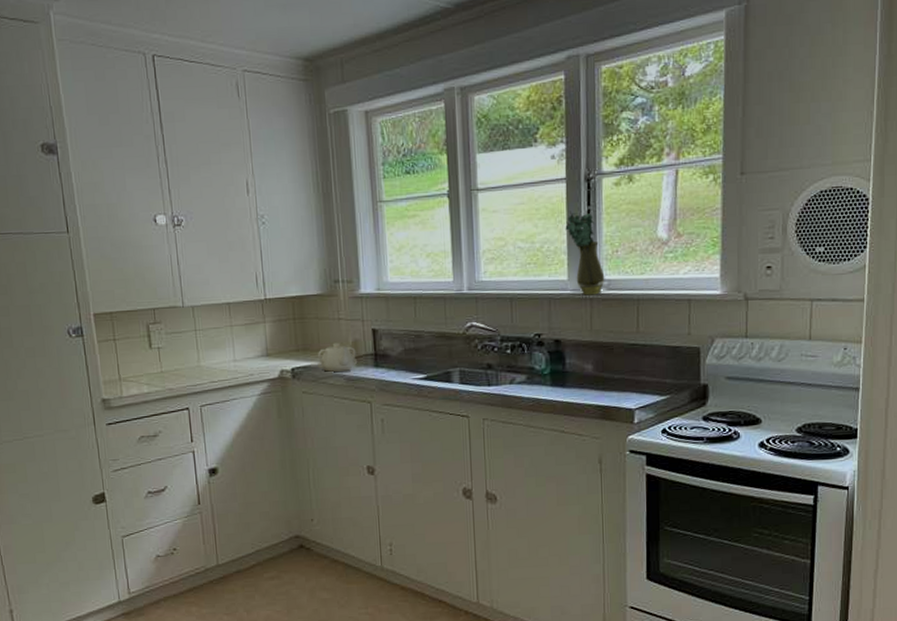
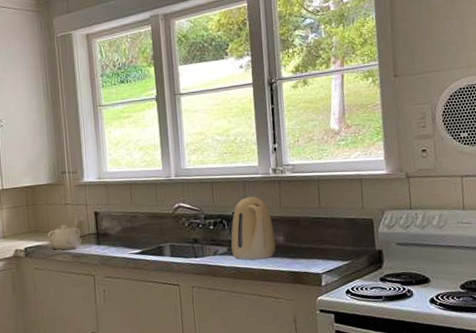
kettle: none [530,317,583,391] -> present [230,196,276,260]
vase: present [565,210,605,296] -> none [254,109,290,178]

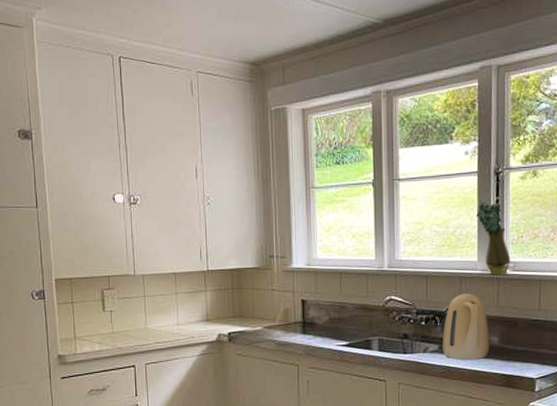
teapot: present [47,224,83,251] -> none [252,311,288,338]
vase: none [254,109,290,178] -> present [476,200,511,275]

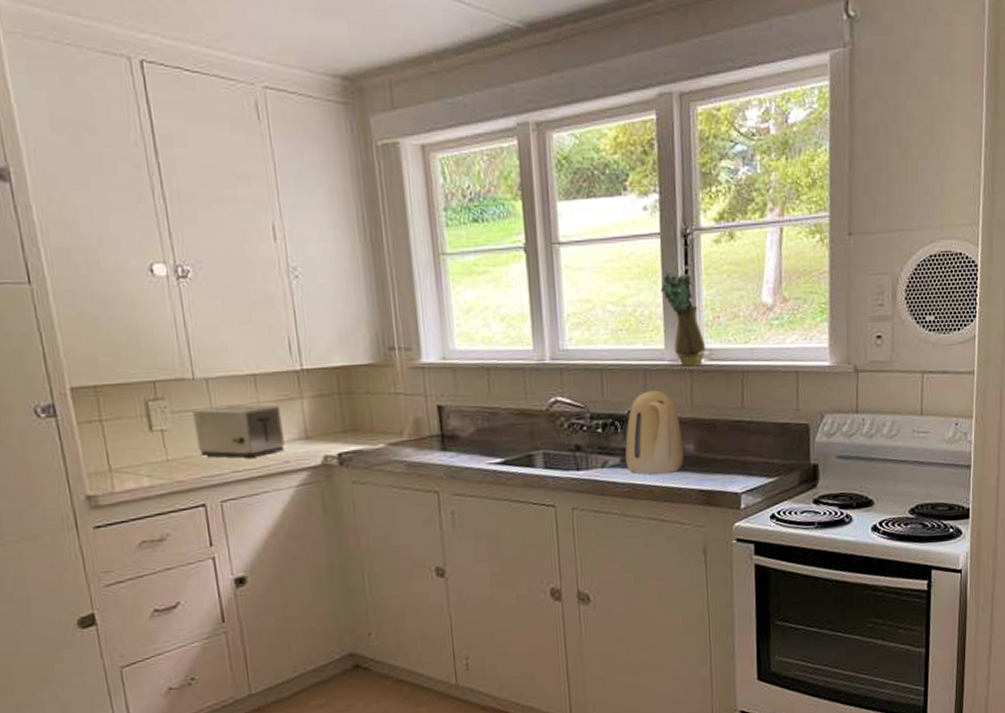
toaster: none [132,294,192,333] -> present [193,404,285,458]

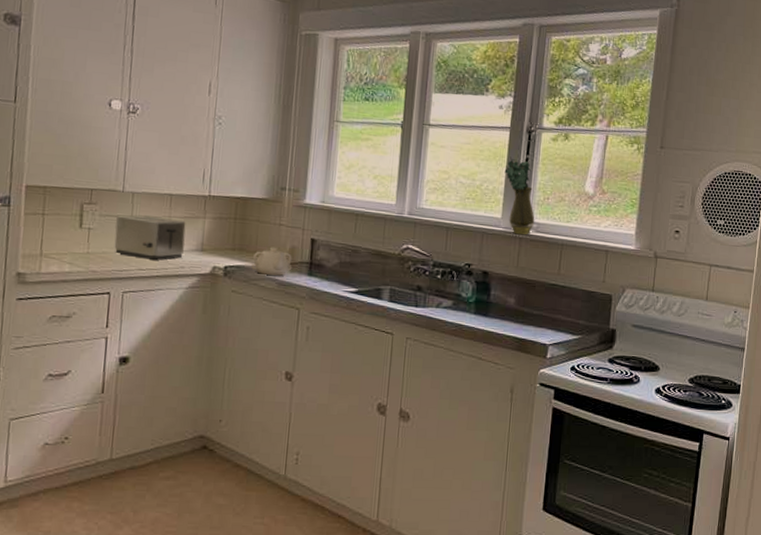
teapot: none [370,422,421,458] -> present [251,247,293,276]
kettle: present [624,390,684,475] -> none [456,250,506,320]

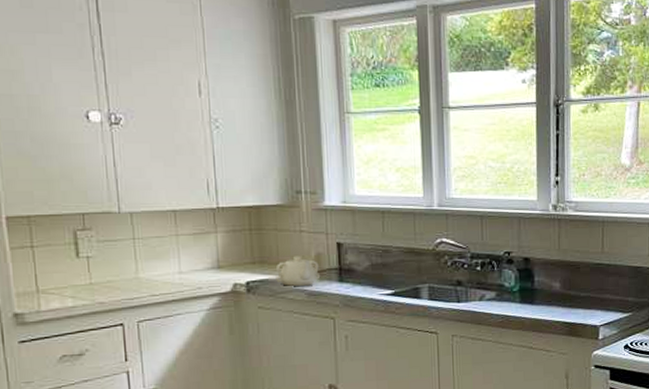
toaster: present [114,215,186,260] -> none [117,236,199,284]
vase: present [504,156,535,235] -> none [535,134,572,216]

